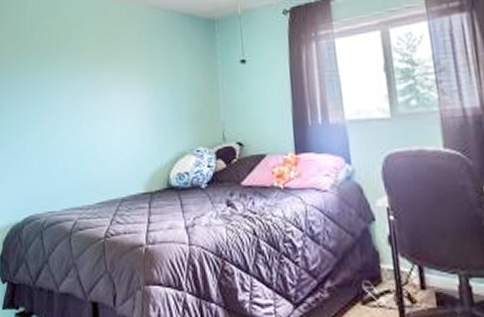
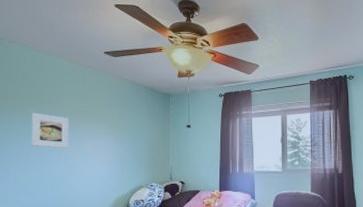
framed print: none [48,63,92,108] -> present [31,112,69,148]

